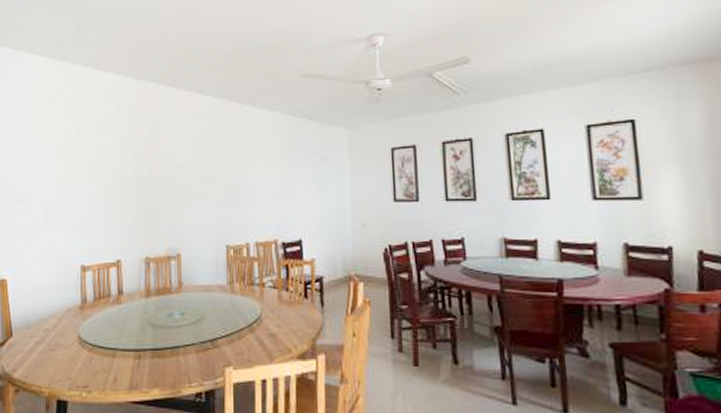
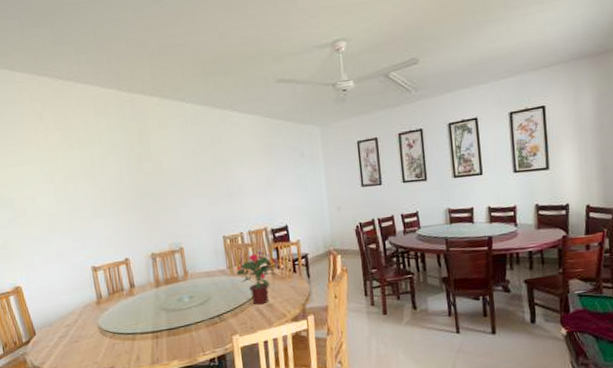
potted flower: none [237,268,287,333] -> present [236,251,279,305]

